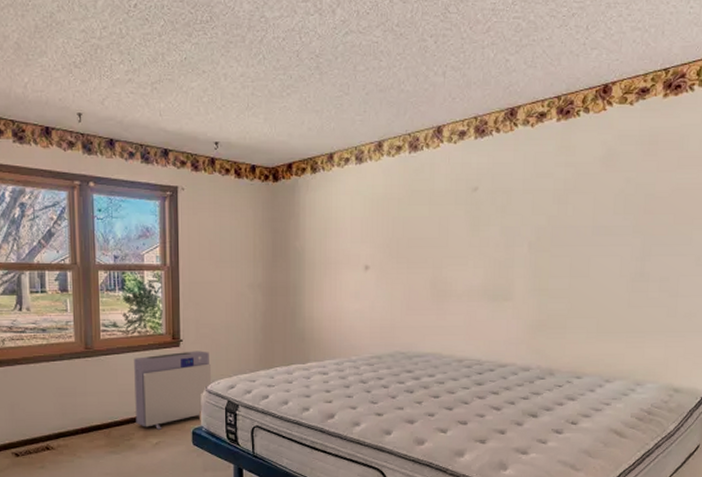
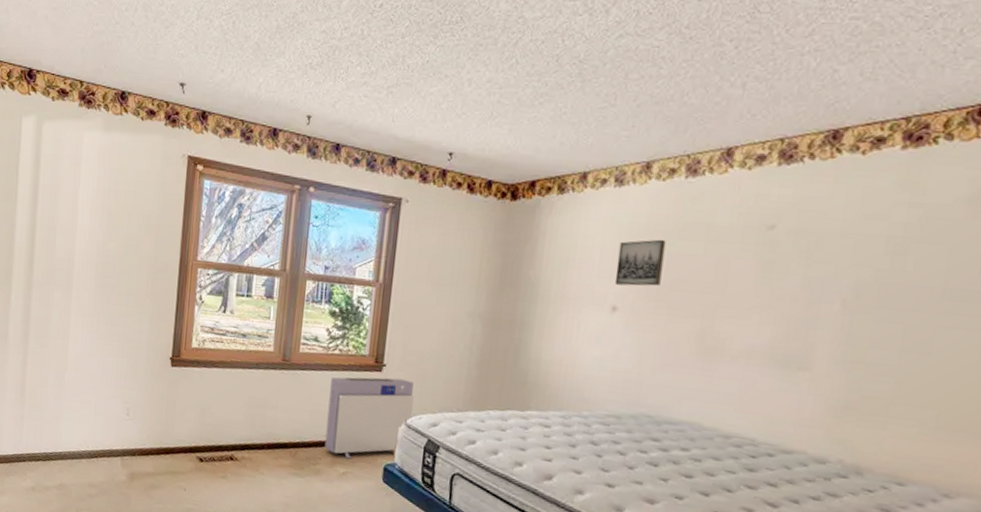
wall art: none [364,206,400,247] -> present [614,239,666,287]

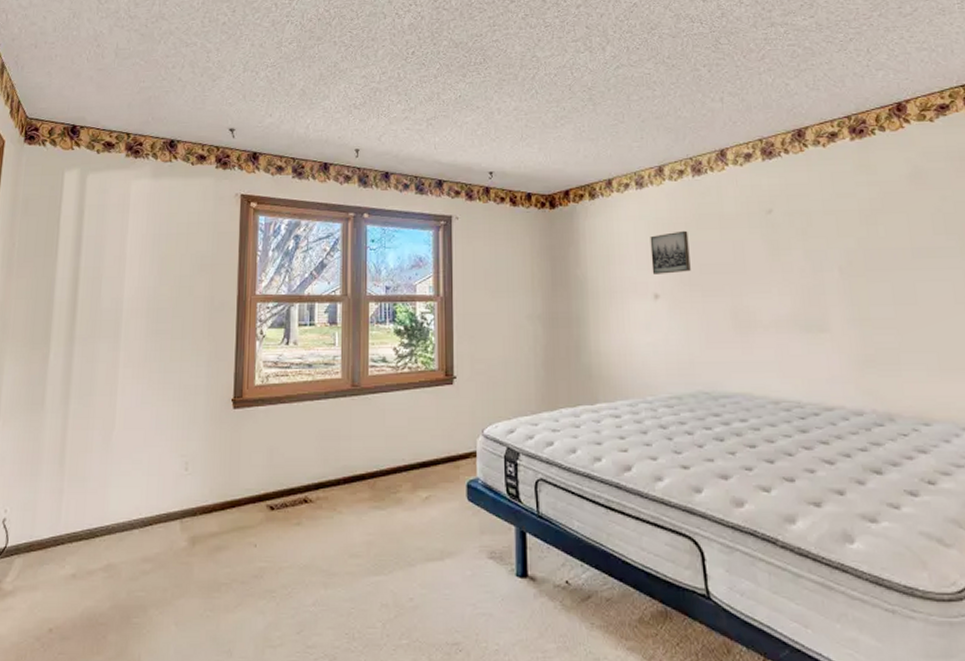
air purifier: present [324,377,414,459] -> none [403,389,489,481]

